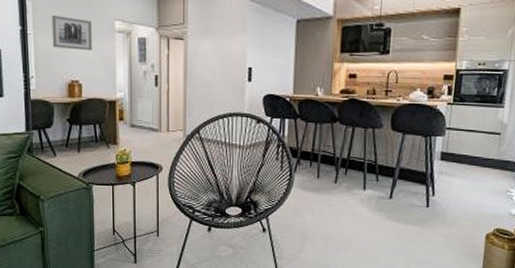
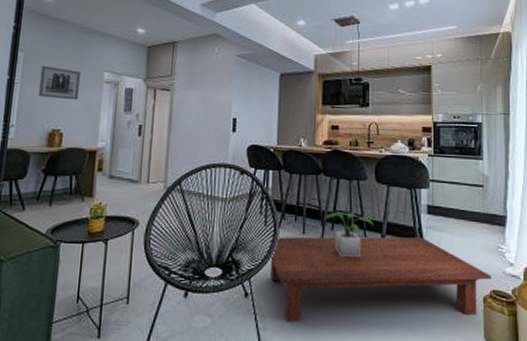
coffee table: none [285,180,497,253] -> present [269,236,491,322]
potted plant: none [338,158,387,199] -> present [324,212,374,257]

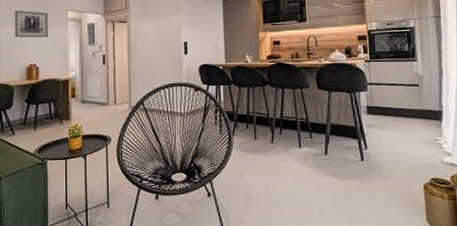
coffee table: present [269,236,491,322] -> none [226,136,430,216]
potted plant: present [324,212,374,257] -> none [272,118,319,157]

